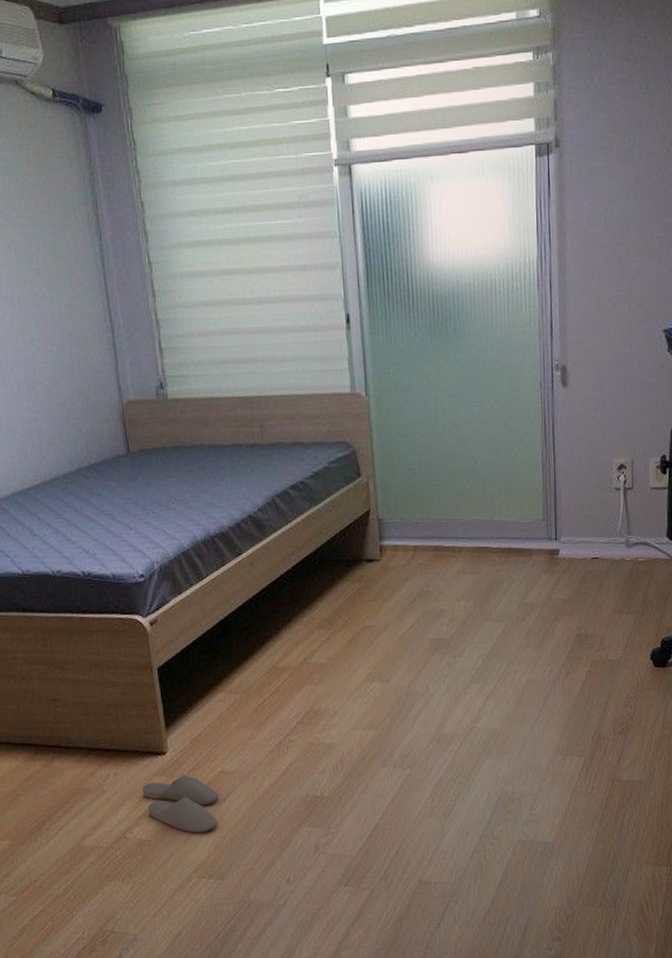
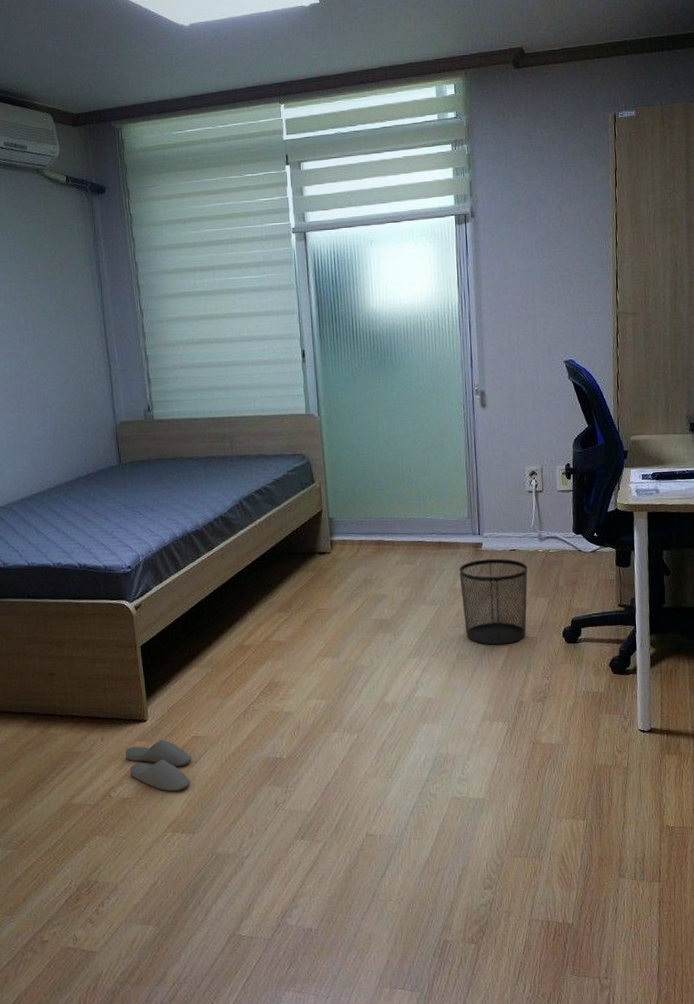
waste bin: none [531,568,612,669] -> present [459,558,528,645]

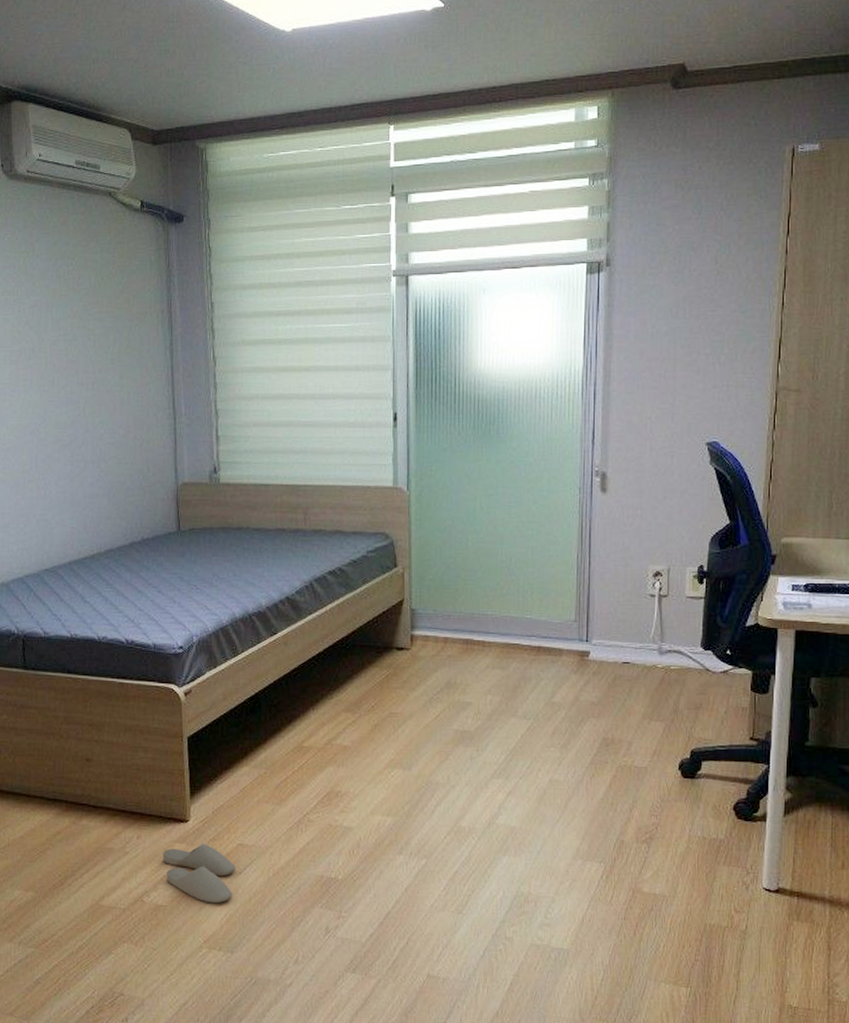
waste bin: present [459,558,528,645] -> none [559,670,642,772]

